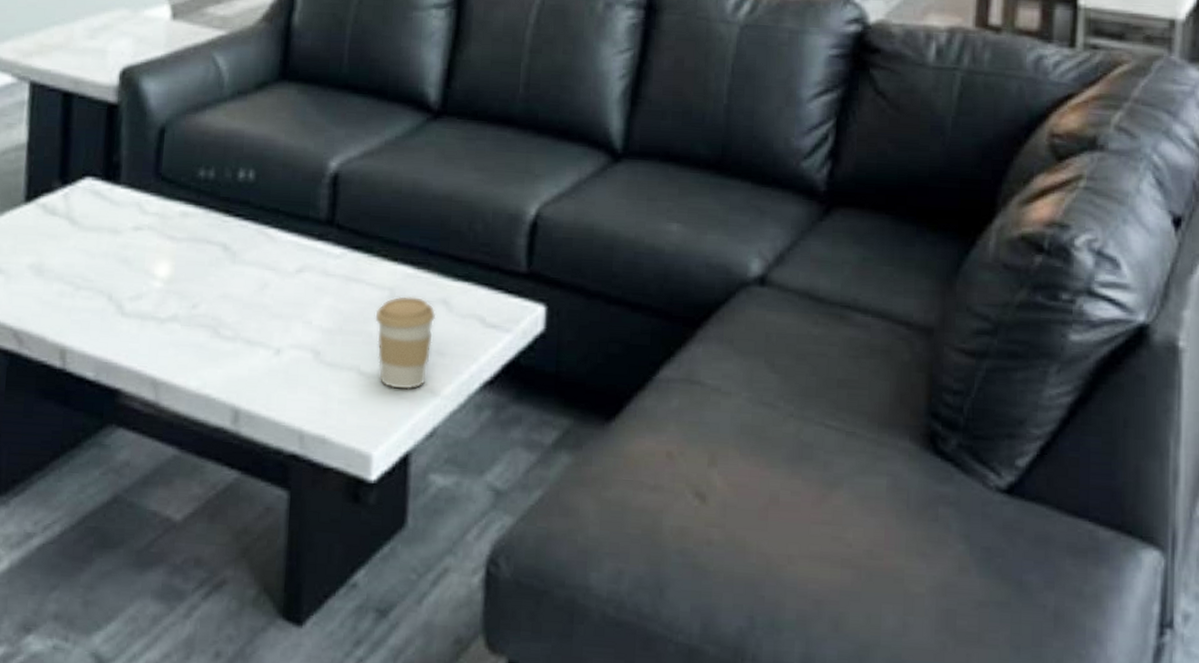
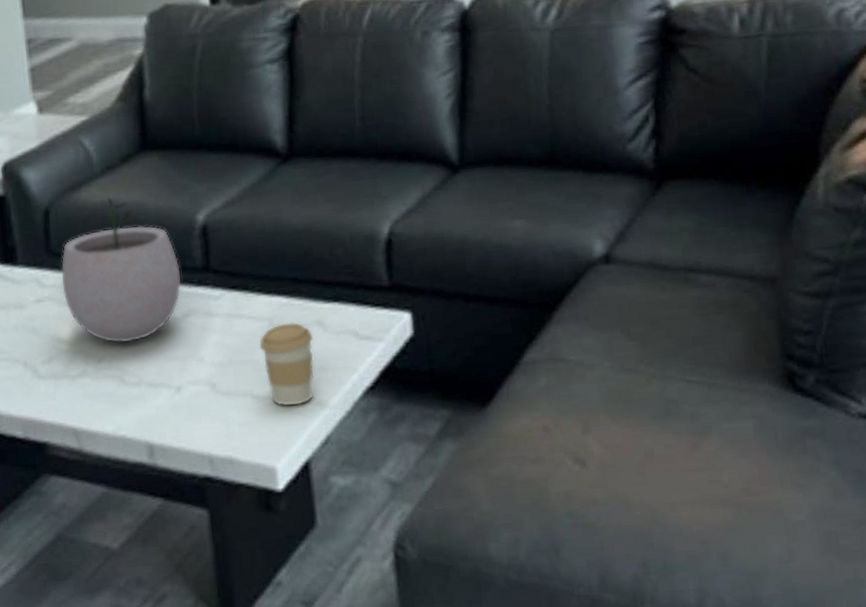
plant pot: none [165,124,302,291] -> present [61,196,182,343]

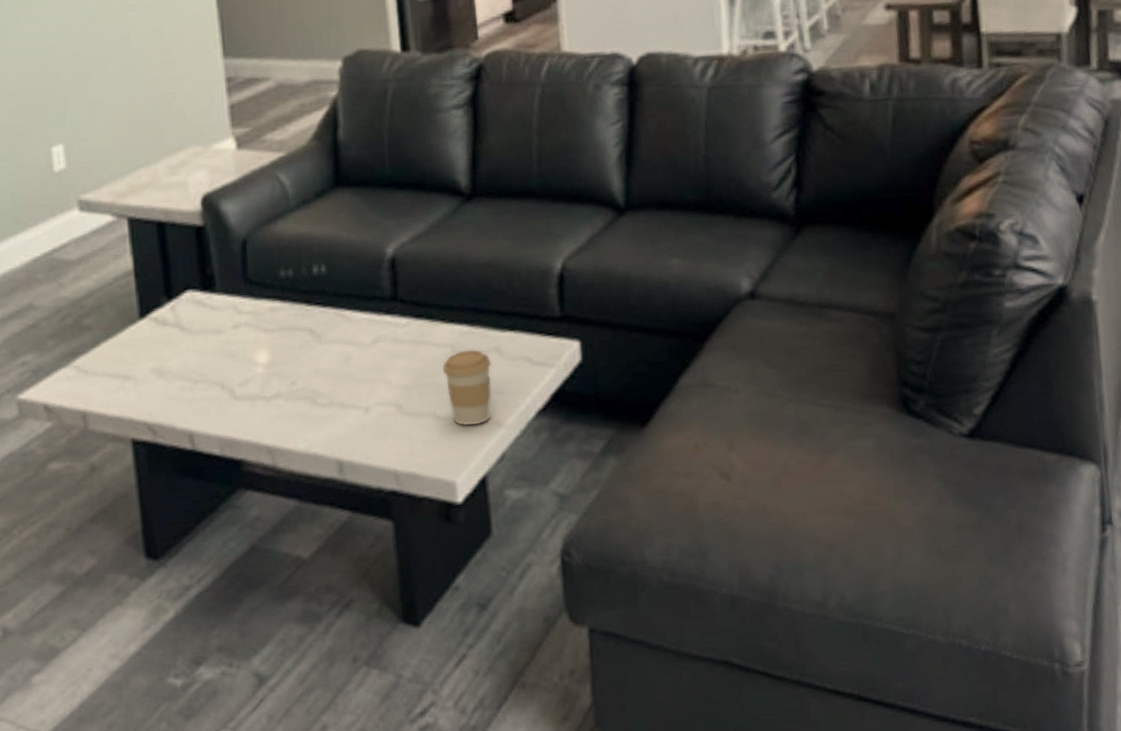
plant pot: present [61,196,182,343] -> none [257,229,371,367]

